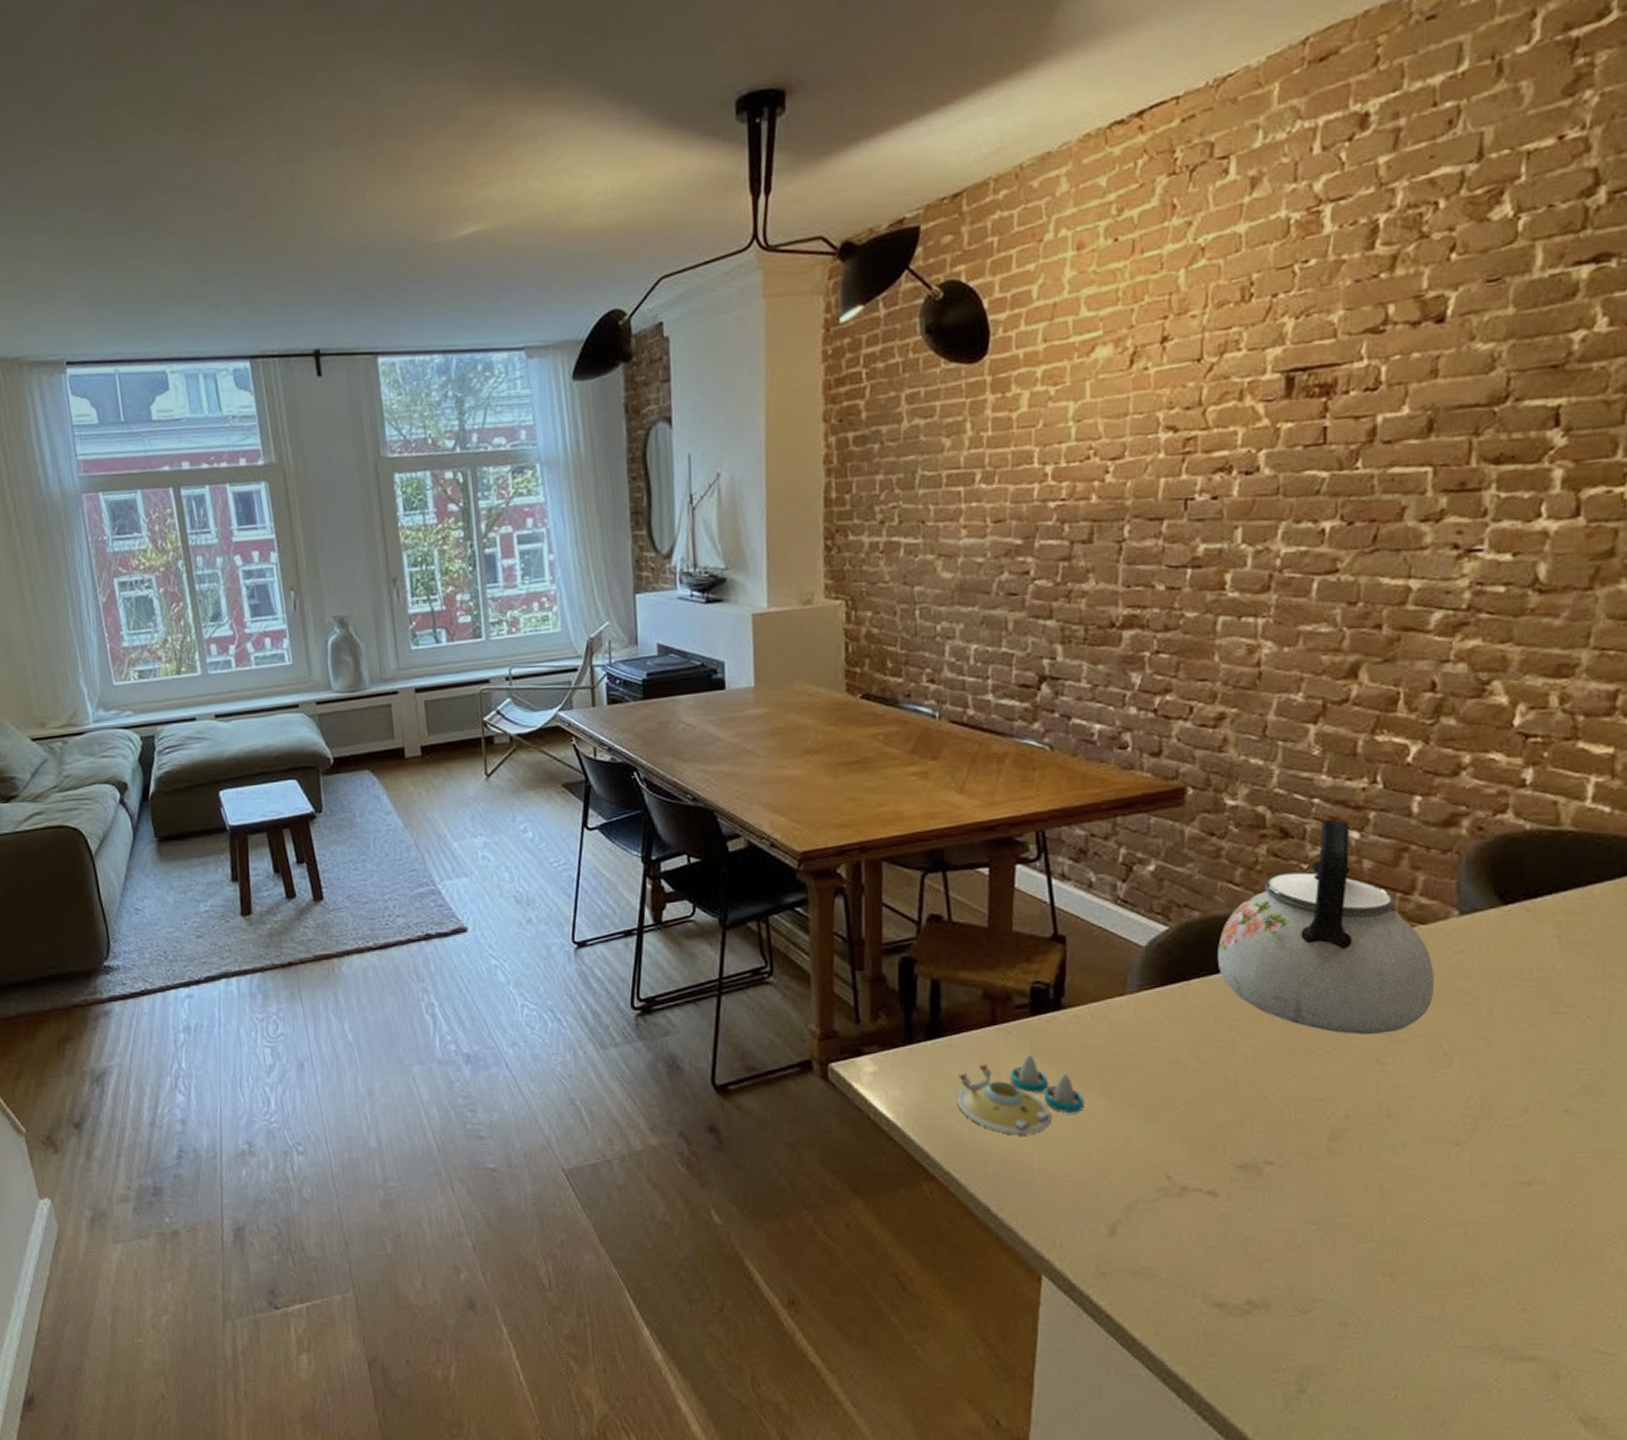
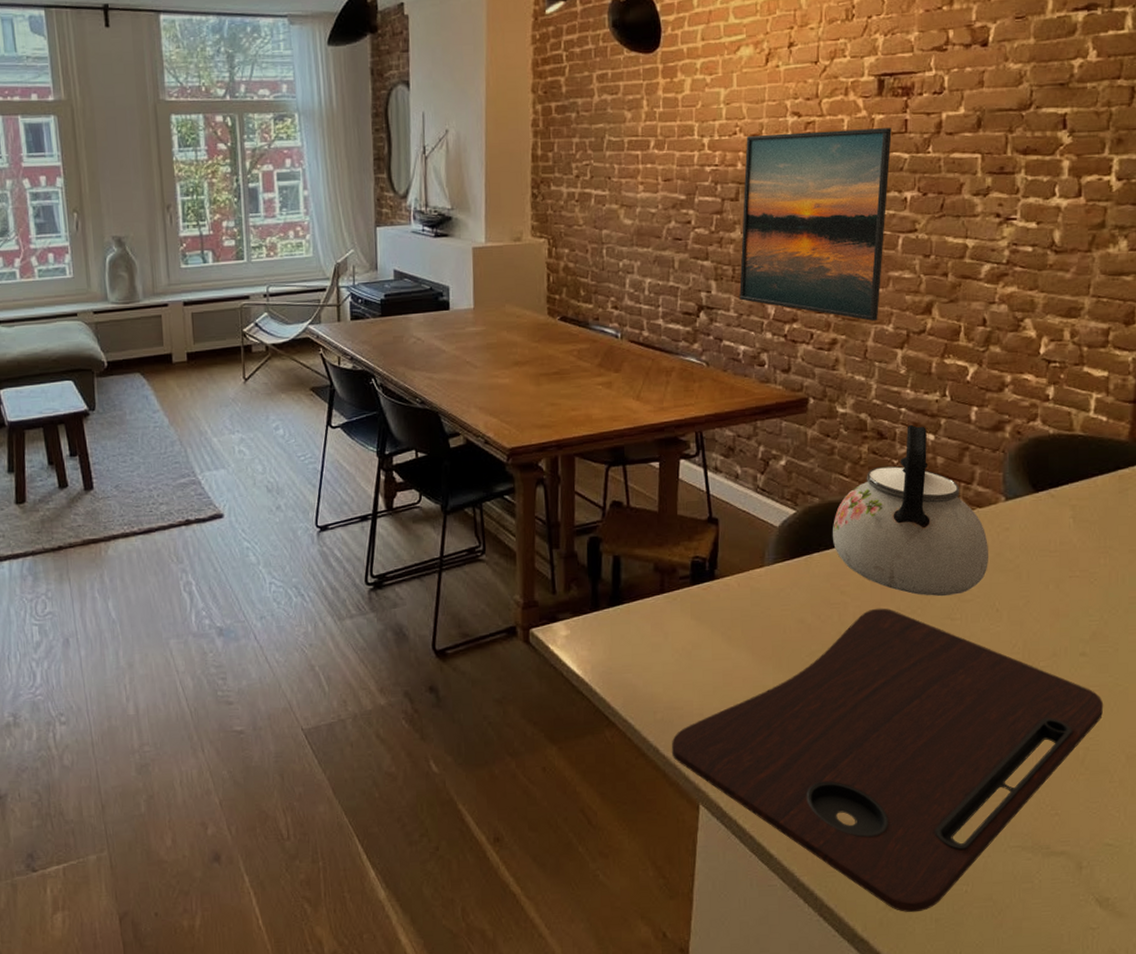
salt and pepper shaker set: present [956,1054,1085,1134] -> none [633,617,733,686]
cutting board: none [1005,1047,1597,1418] -> present [671,608,1104,913]
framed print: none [1094,439,1304,689] -> present [739,128,892,321]

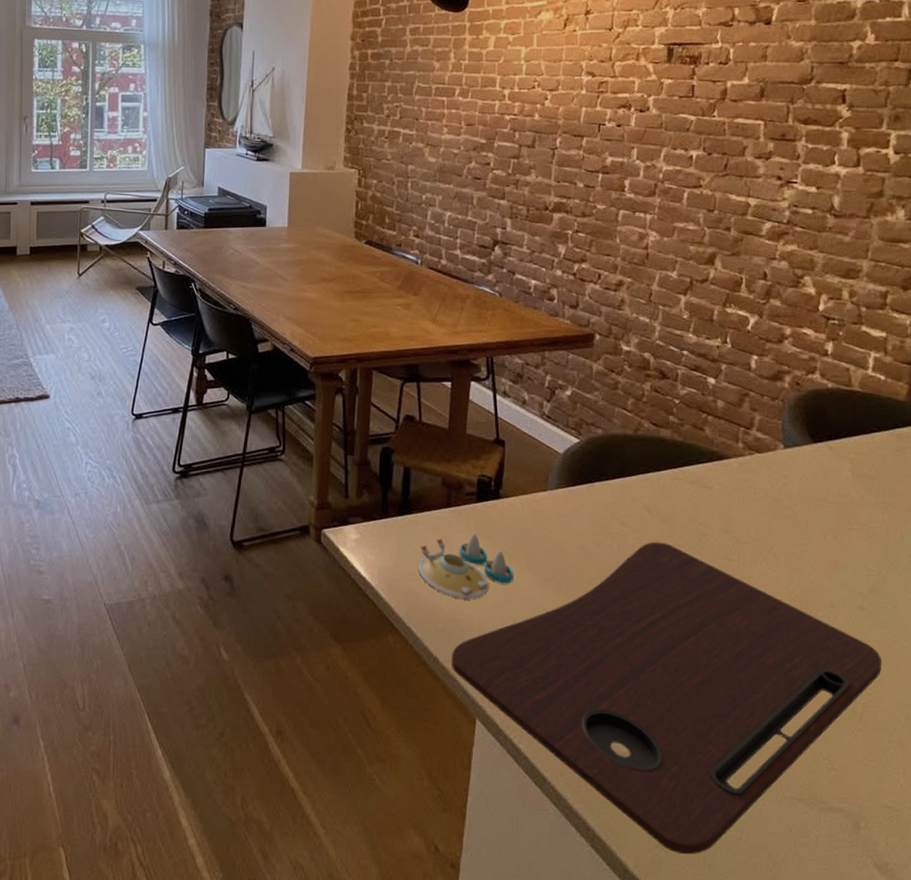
salt and pepper shaker set: none [633,617,733,686] -> present [418,533,514,599]
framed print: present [739,128,892,321] -> none [533,90,679,267]
kettle: present [833,424,988,597] -> none [615,367,767,537]

